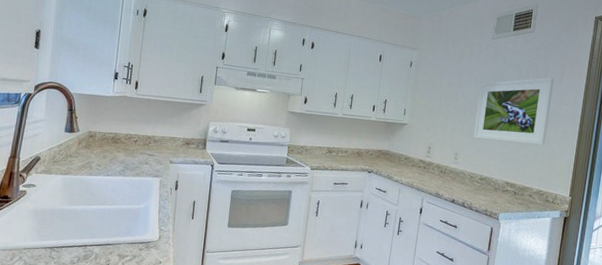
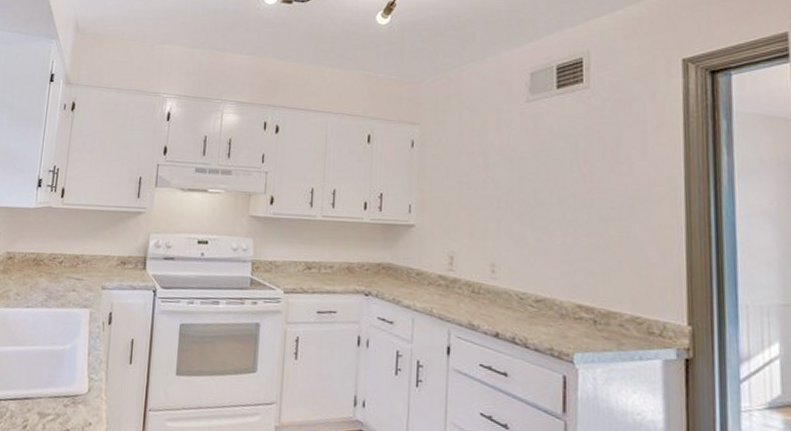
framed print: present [473,77,555,146] -> none [516,148,633,248]

